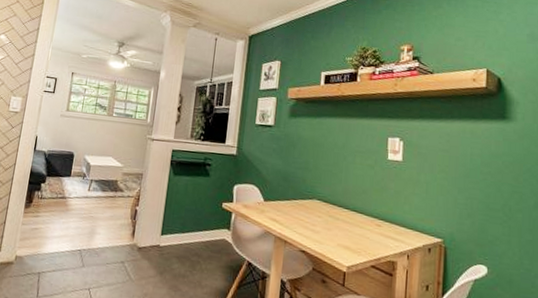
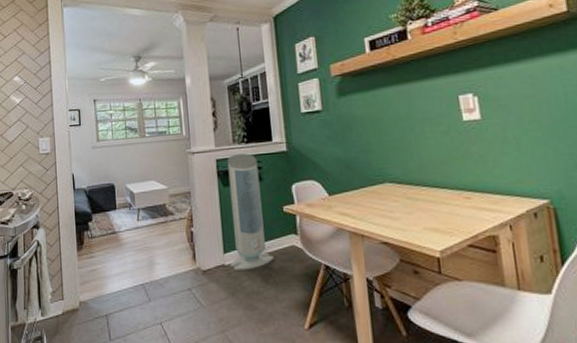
air purifier: none [163,148,209,254] -> present [227,153,274,271]

